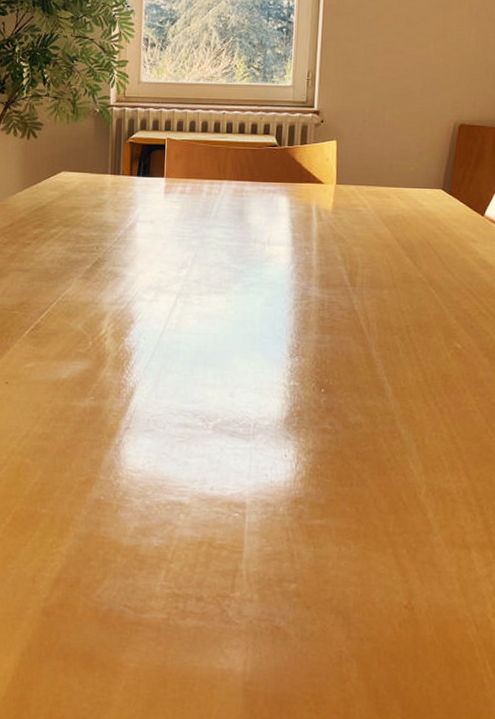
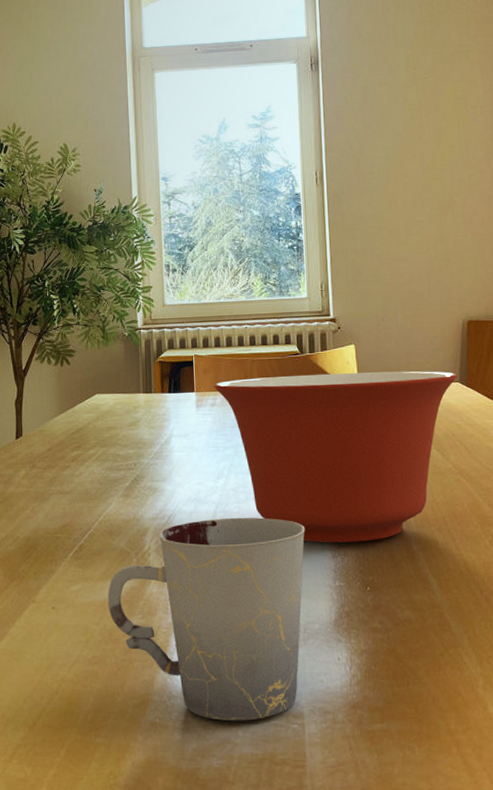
cup: none [61,309,266,506] -> present [107,517,306,722]
mixing bowl: none [185,167,441,344] -> present [214,371,458,543]

